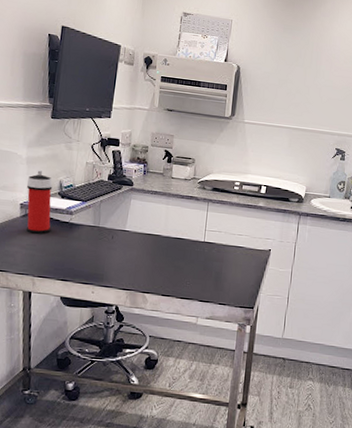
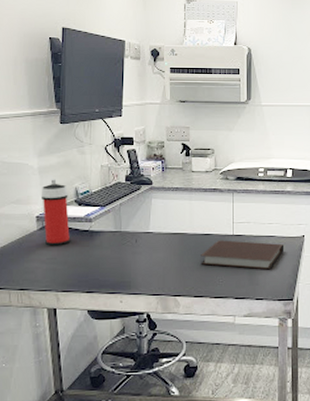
notebook: none [171,245,251,278] -> present [201,240,285,270]

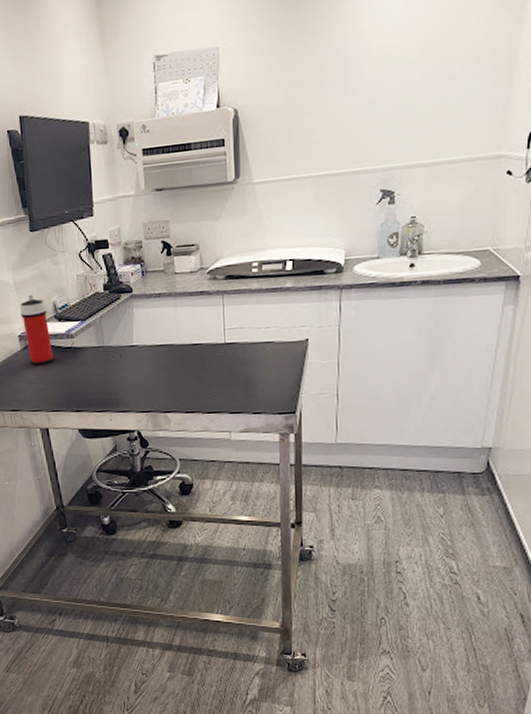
notebook: present [201,240,285,270] -> none [190,349,285,381]

